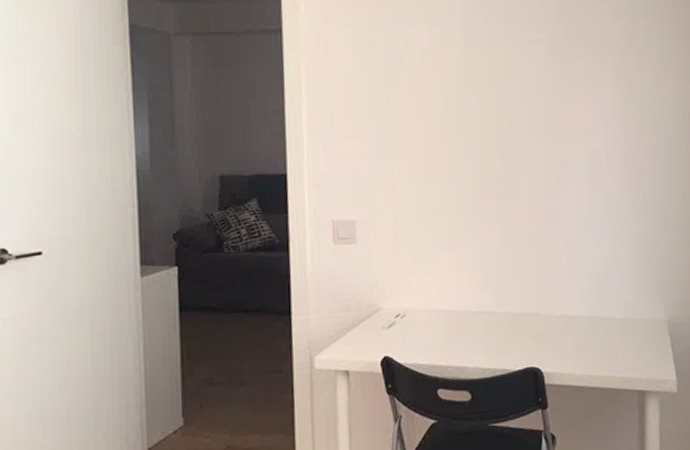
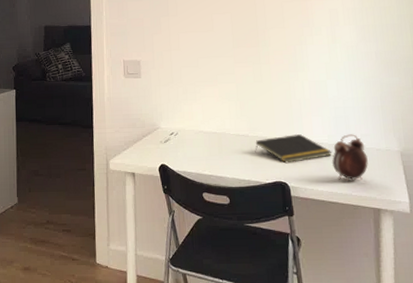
notepad: none [502,306,593,345] -> present [255,133,333,164]
alarm clock: none [591,303,633,361] -> present [331,134,368,181]

